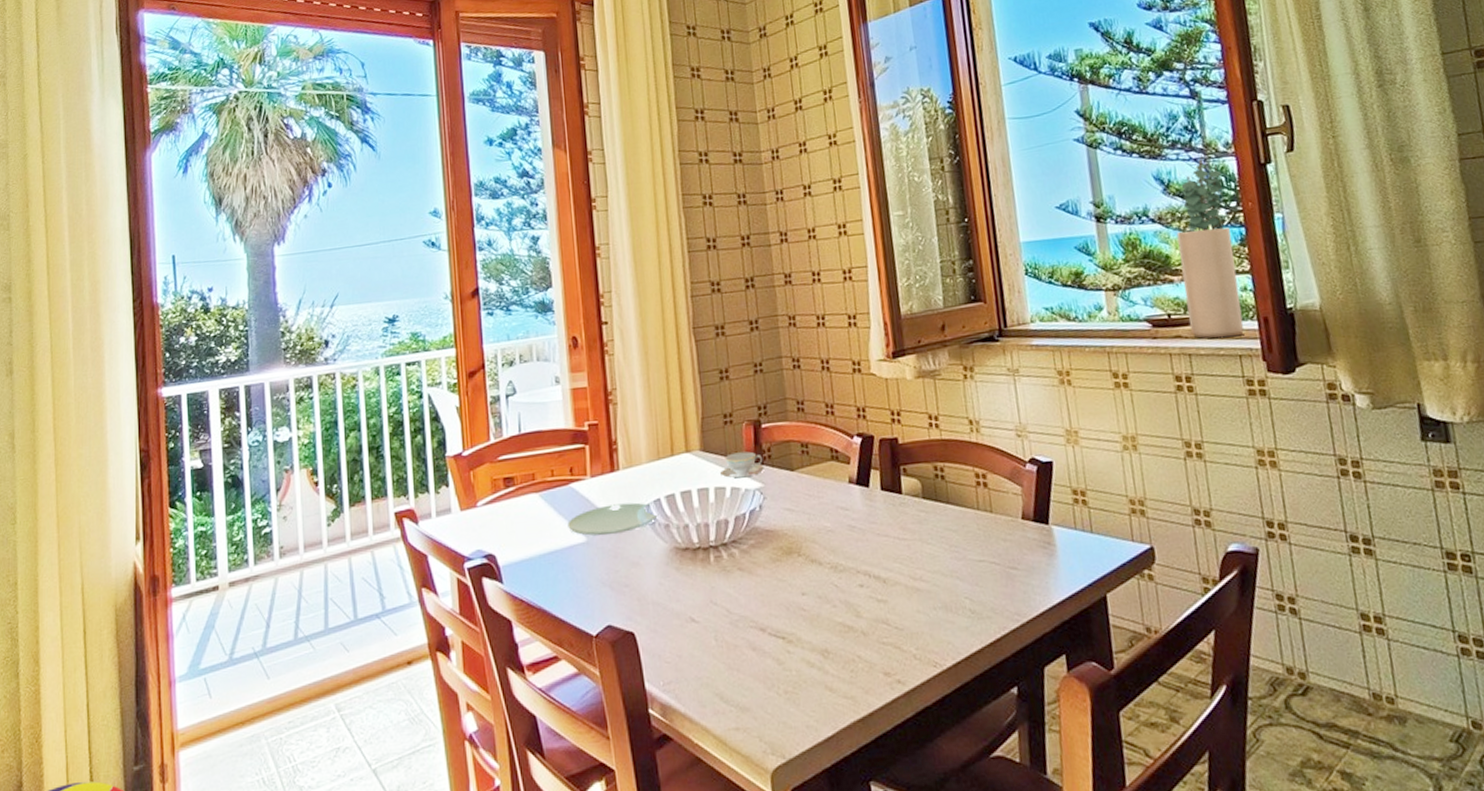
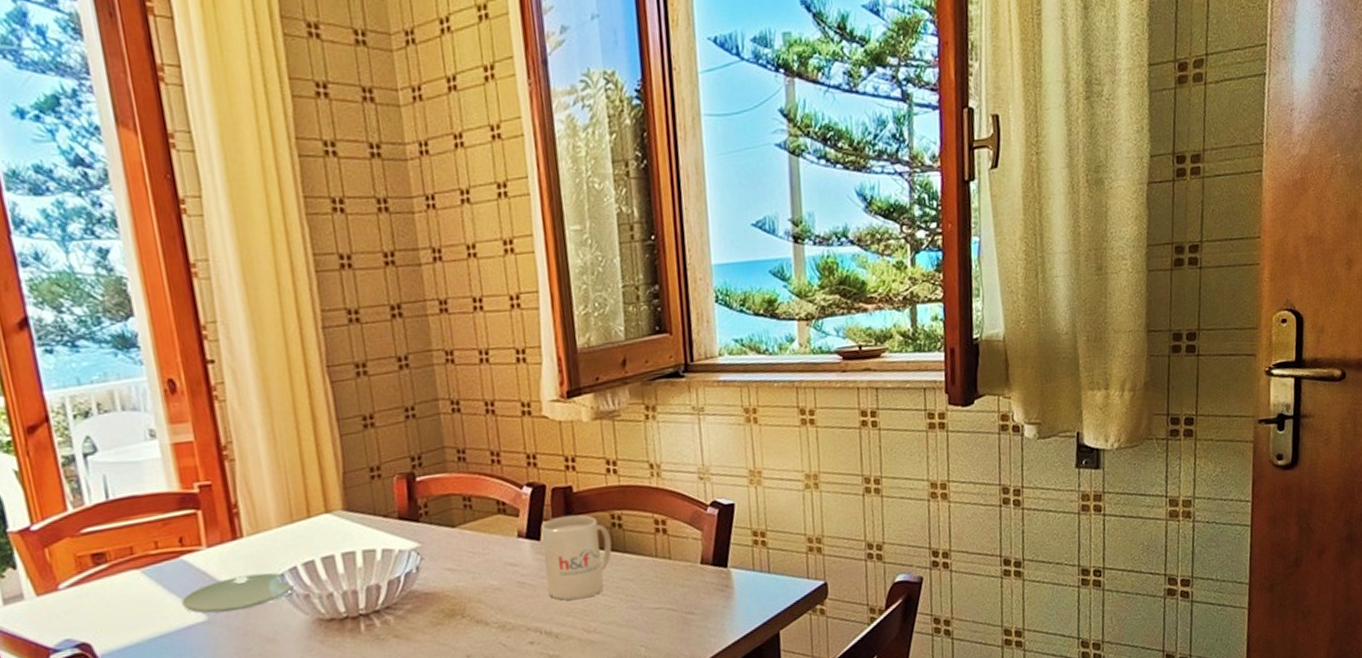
teacup: present [719,451,764,479] -> none [367,508,421,539]
mug: none [869,465,936,547] -> present [540,514,612,601]
vase: present [1176,154,1244,339] -> none [874,168,931,371]

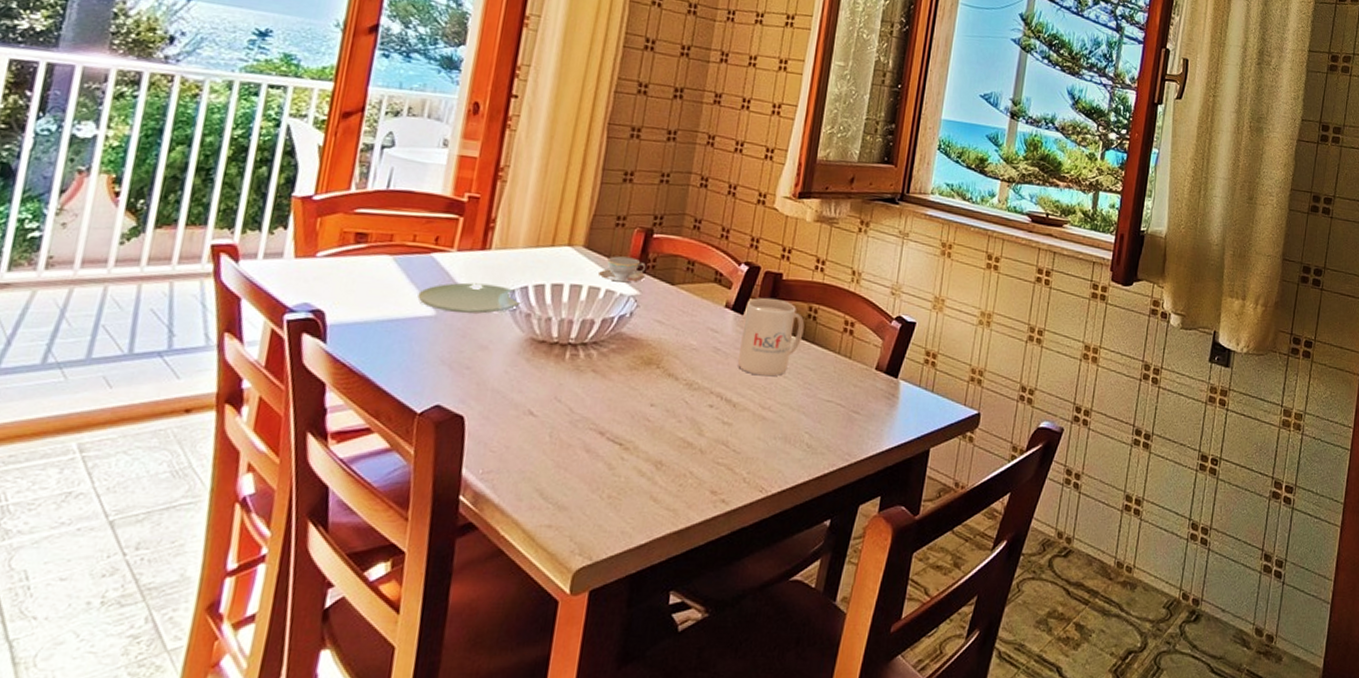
teacup: none [367,508,421,539] -> present [597,256,647,283]

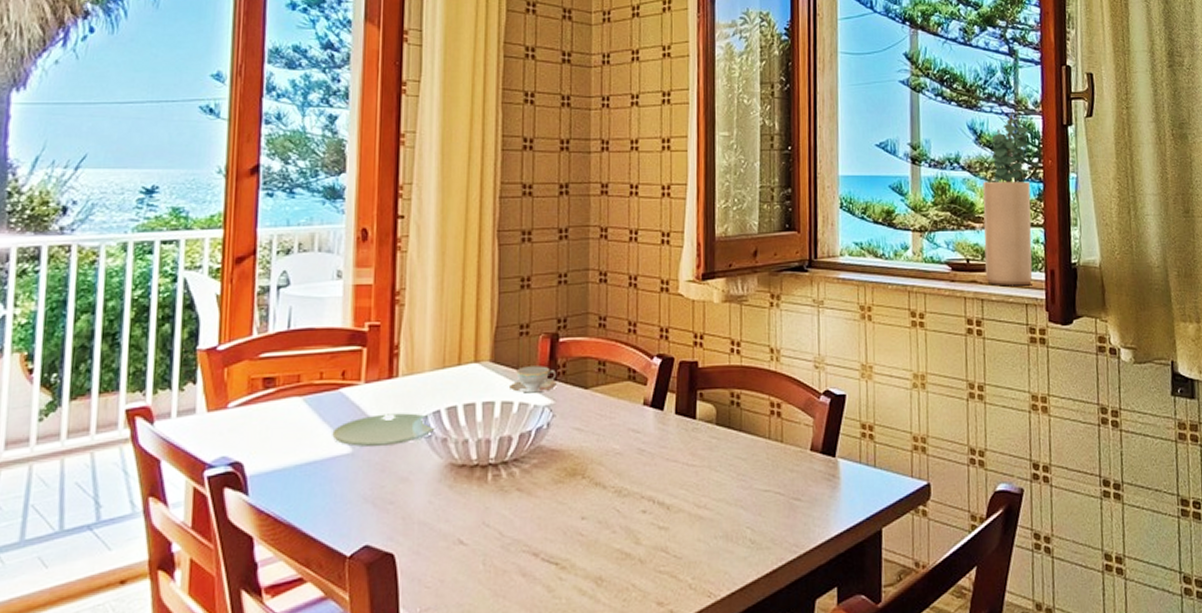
mug: present [737,297,805,377] -> none [664,389,729,473]
vase: none [1060,82,1122,246] -> present [982,110,1033,286]

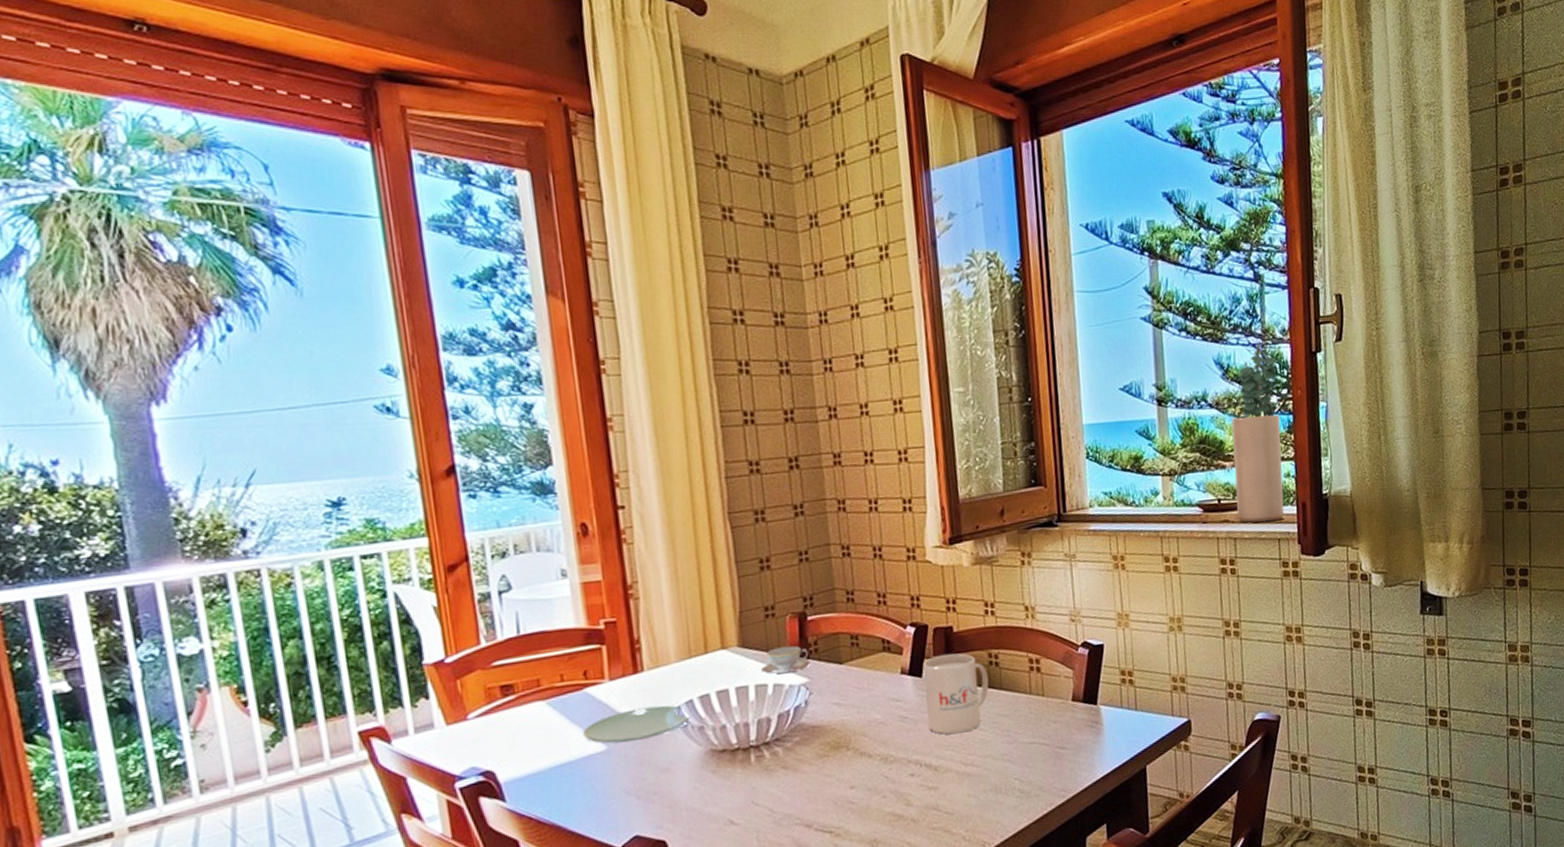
mug: none [664,389,729,473] -> present [922,653,989,735]

